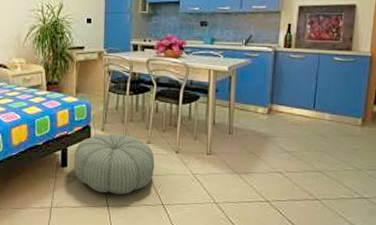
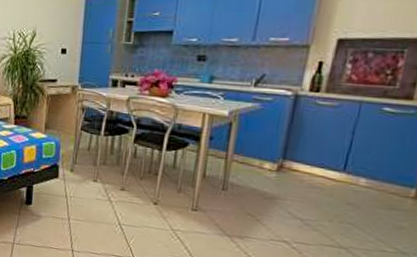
pouf: present [73,133,155,194] -> none [38,174,129,241]

